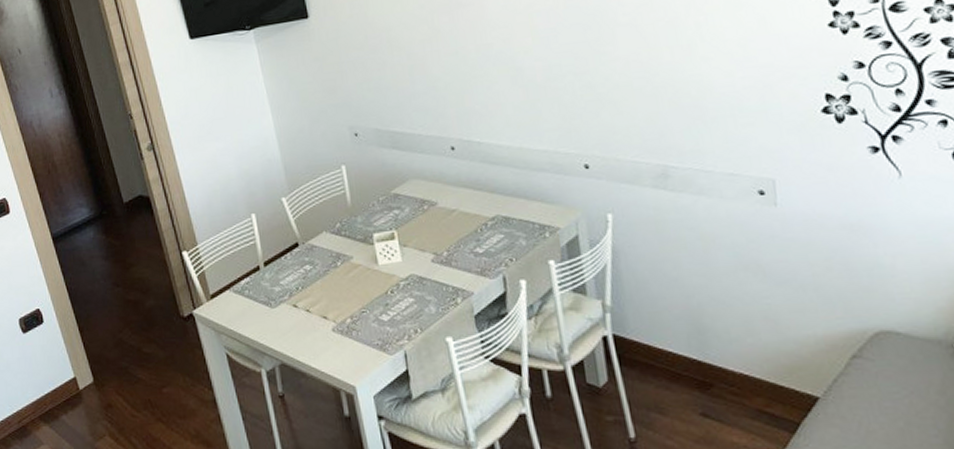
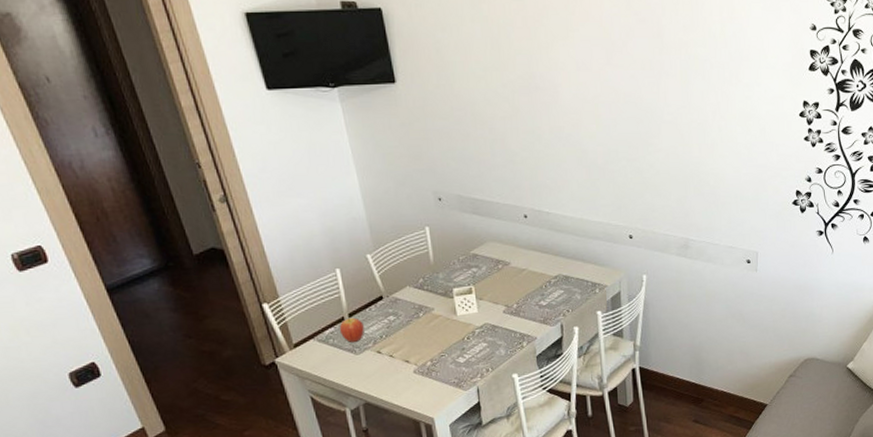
fruit: none [254,266,280,294] -> present [339,317,364,342]

